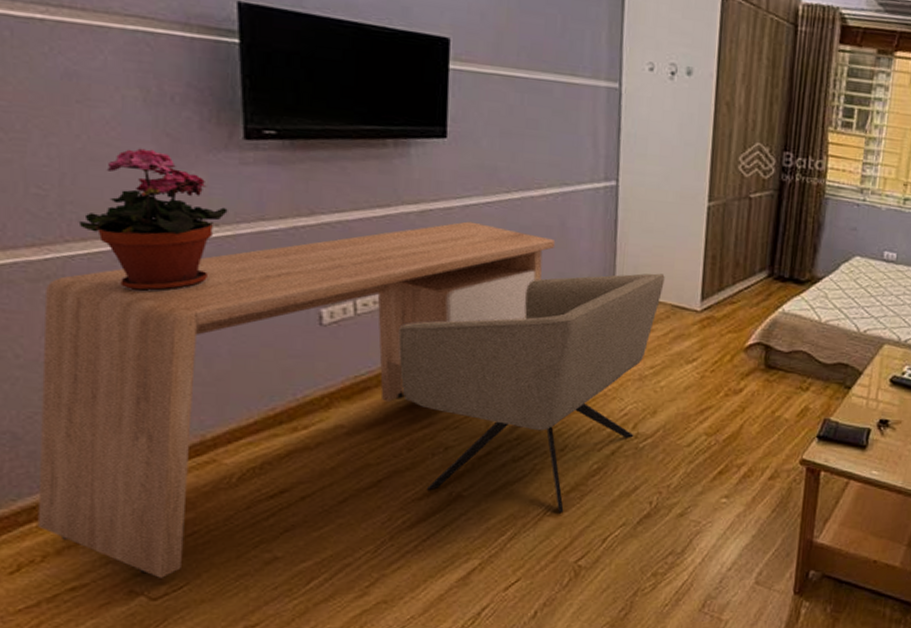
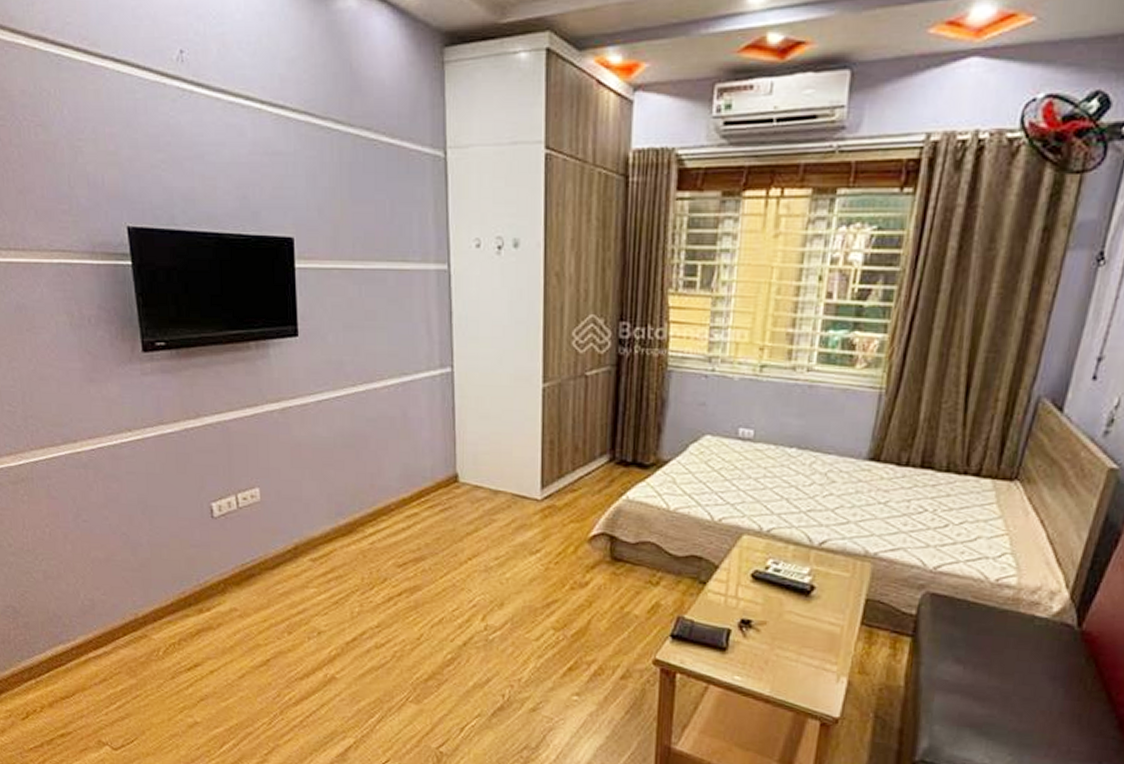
desk: present [37,221,556,578] -> none [22,416,399,732]
potted plant: present [78,148,228,292] -> none [37,366,136,491]
chair: present [398,273,665,512] -> none [273,461,504,699]

